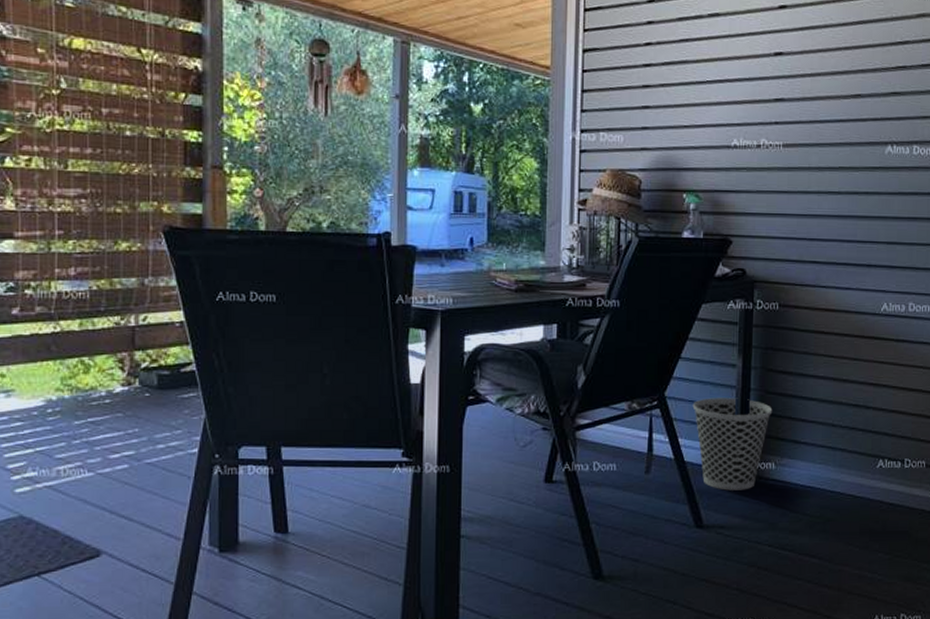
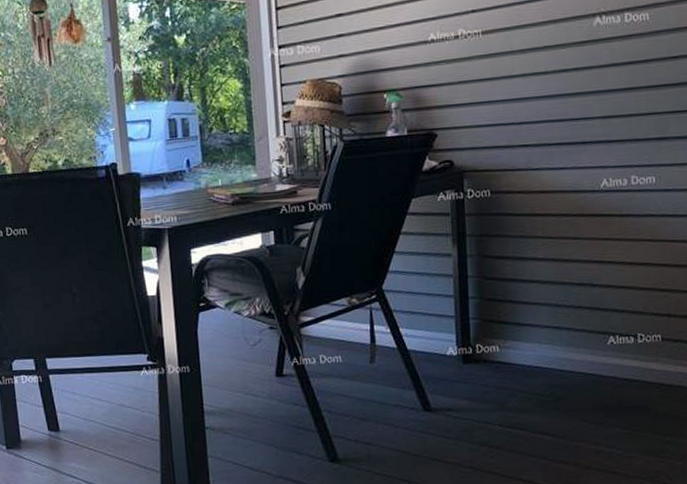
wastebasket: present [692,398,773,491] -> none [410,286,493,375]

